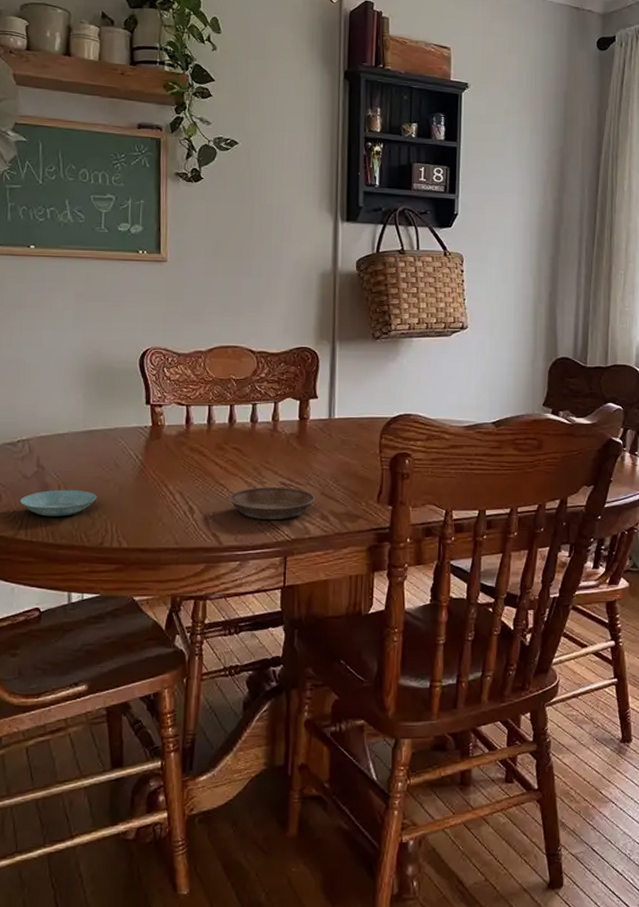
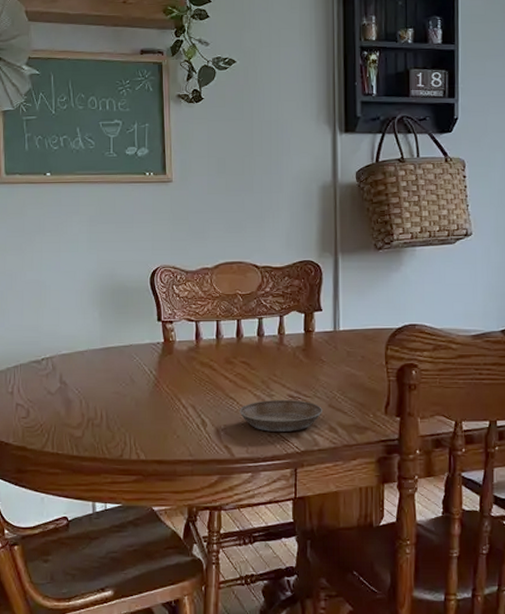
saucer: present [19,489,98,517] -> none [45,404,116,430]

